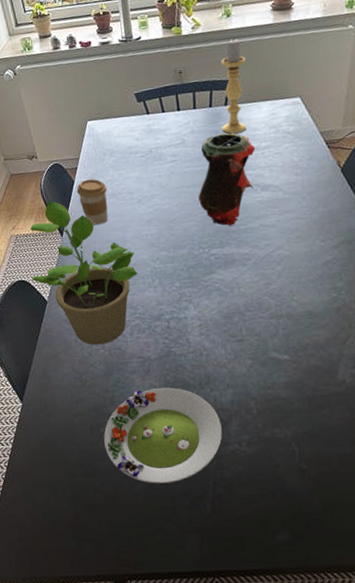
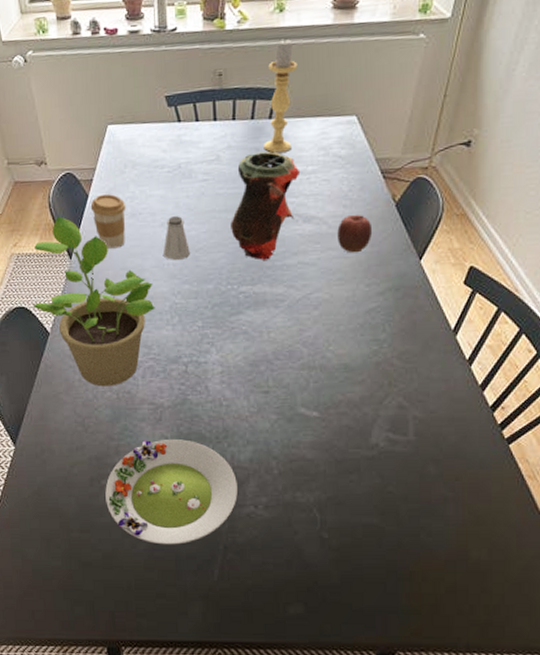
saltshaker: none [141,193,165,231] -> present [163,216,190,260]
apple: none [292,180,323,214] -> present [337,215,373,253]

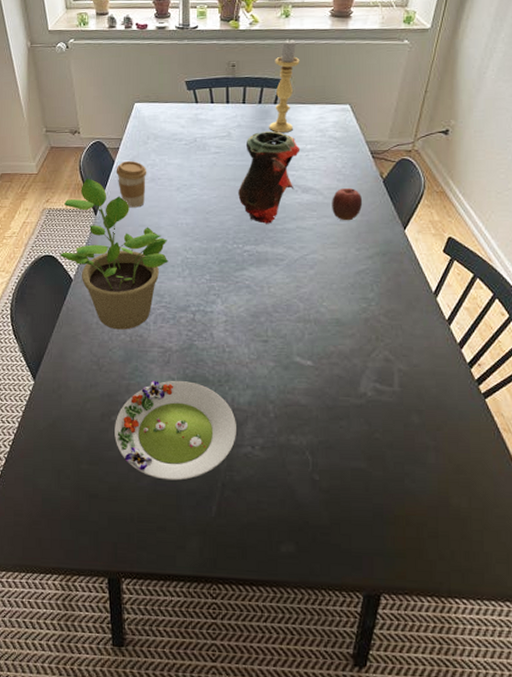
saltshaker: present [163,216,190,260] -> none [178,182,201,220]

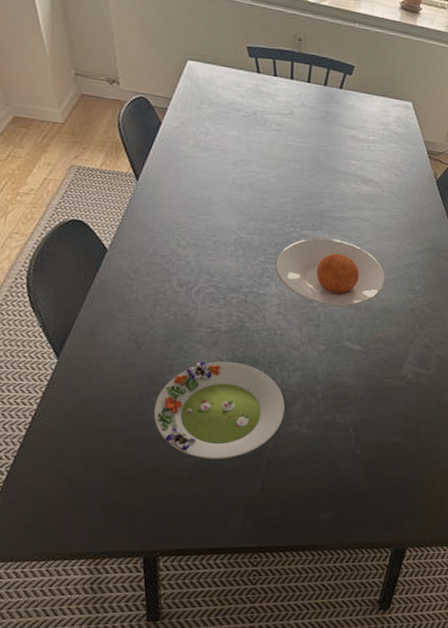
potted plant: present [59,178,168,330] -> none [91,137,221,308]
coffee cup: present [116,160,147,208] -> none [162,124,200,178]
plate: none [221,252,334,321] -> present [276,238,385,307]
vase: present [238,131,301,225] -> none [298,115,363,211]
candle holder: present [269,39,300,133] -> none [333,23,368,120]
apple: present [332,188,363,221] -> none [388,184,417,216]

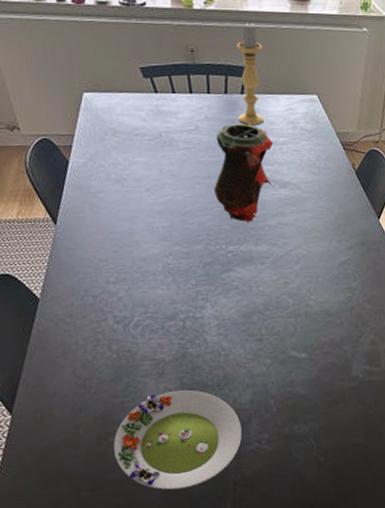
plate: present [276,238,385,307] -> none [207,249,321,319]
vase: none [298,115,363,211] -> present [214,124,274,223]
candle holder: none [333,23,368,120] -> present [236,22,263,125]

